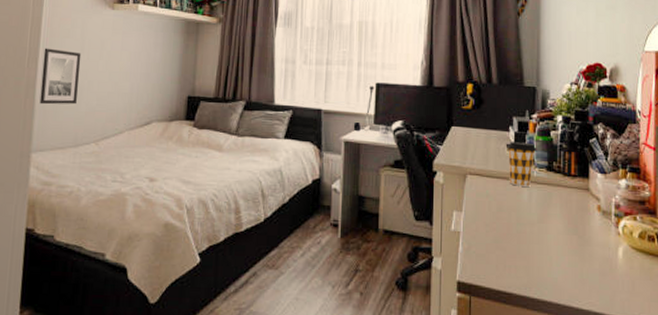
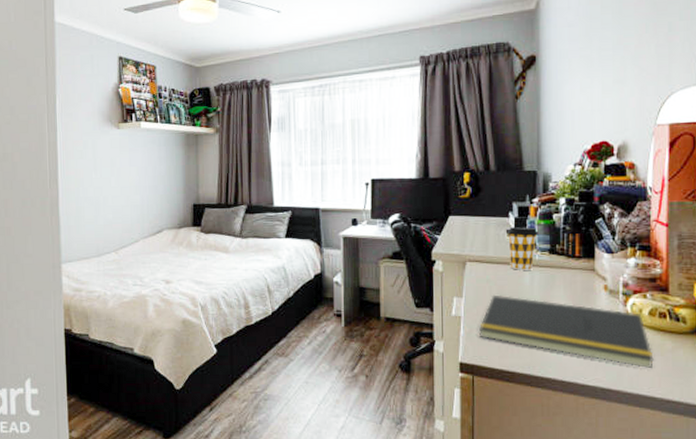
wall art: present [39,48,82,105] -> none [62,169,96,221]
notepad: none [478,210,644,294] -> present [479,294,654,369]

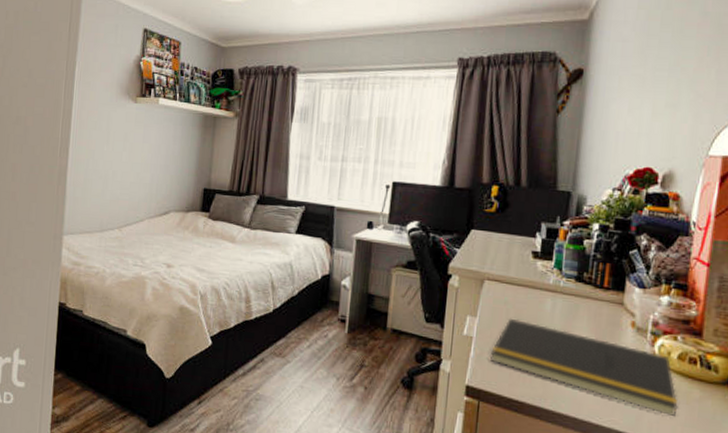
coffee cup: present [507,227,539,270] -> none [531,248,566,296]

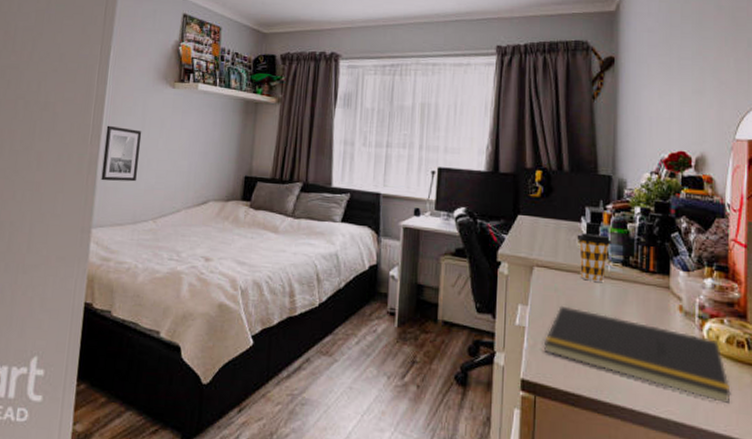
wall art: none [70,139,107,193] -> present [101,125,142,182]
coffee cup: none [531,248,566,296] -> present [578,233,612,282]

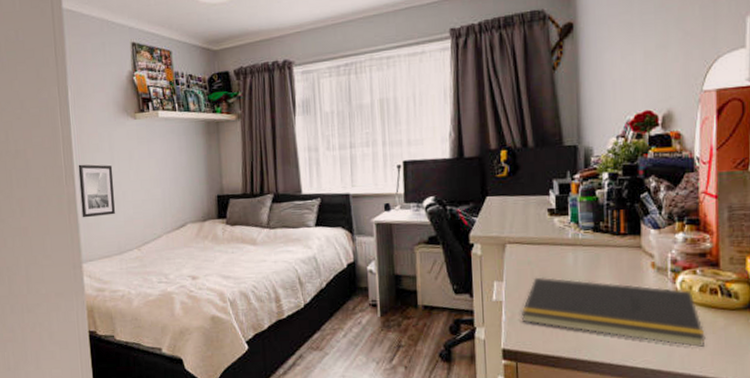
coffee cup: present [578,233,612,282] -> none [547,204,581,251]

